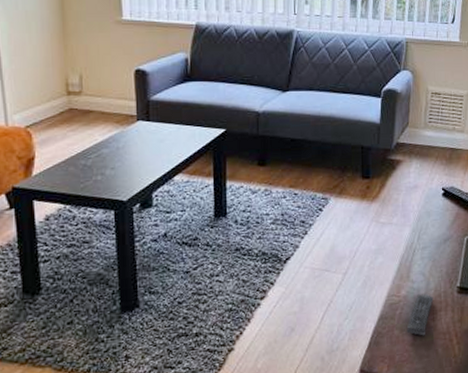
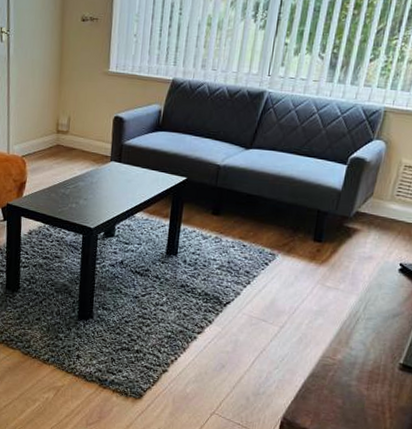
remote control: present [406,293,434,336] -> none [336,362,371,402]

